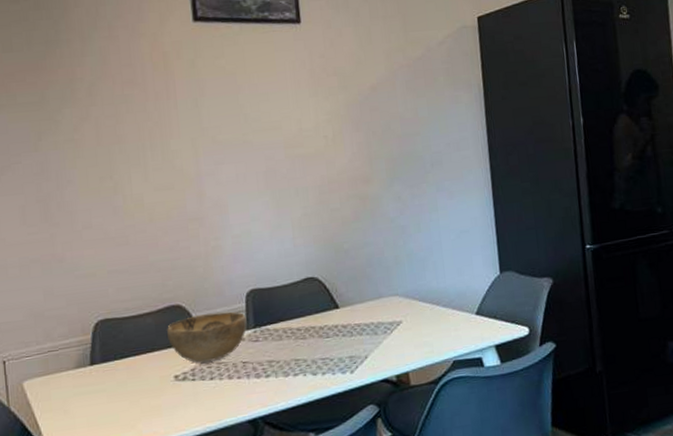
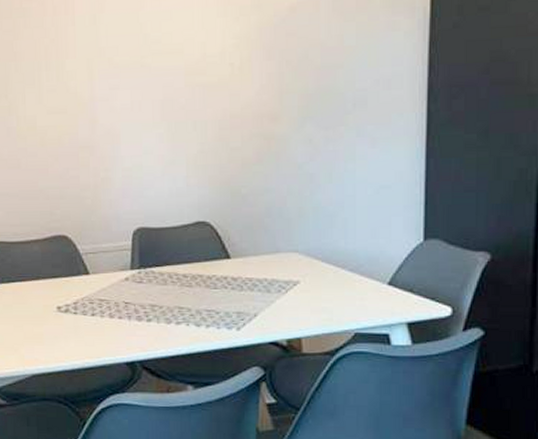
decorative bowl: present [167,311,247,363] -> none [53,248,132,298]

